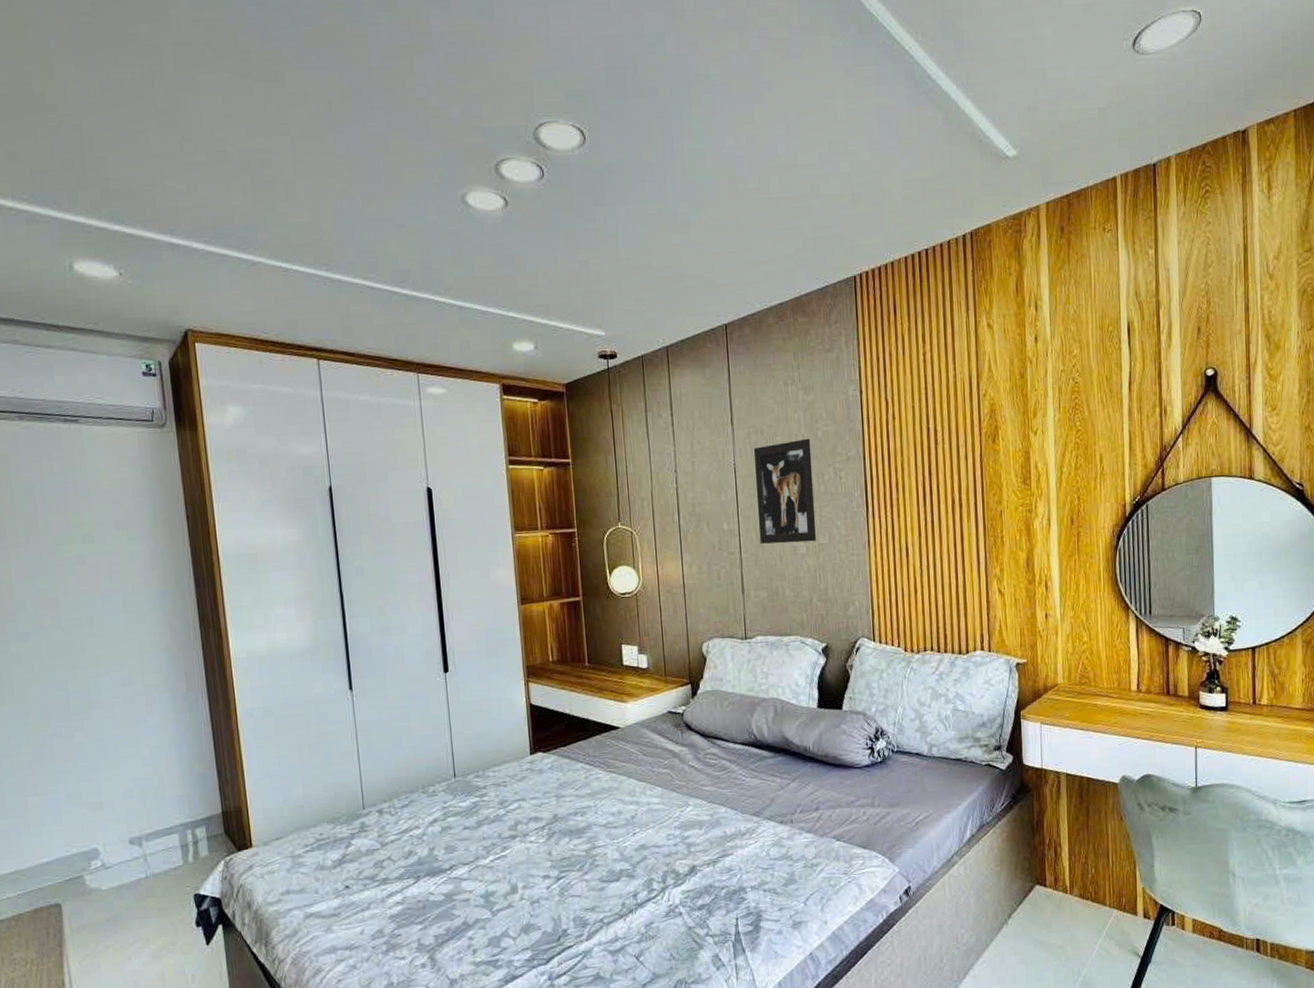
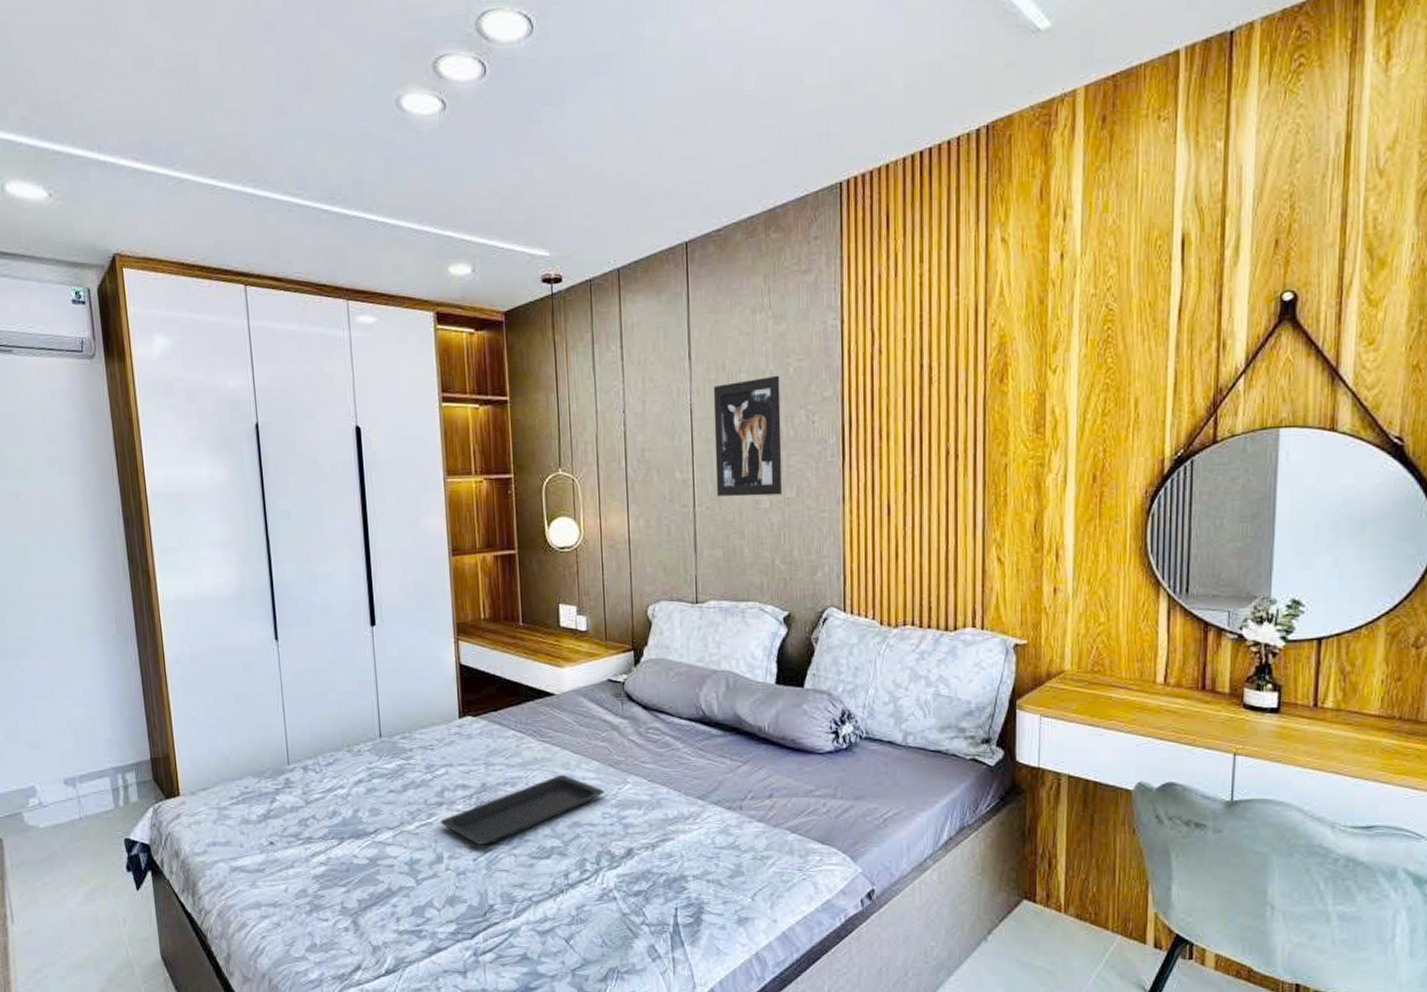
serving tray: none [514,801,668,873] -> present [440,774,605,845]

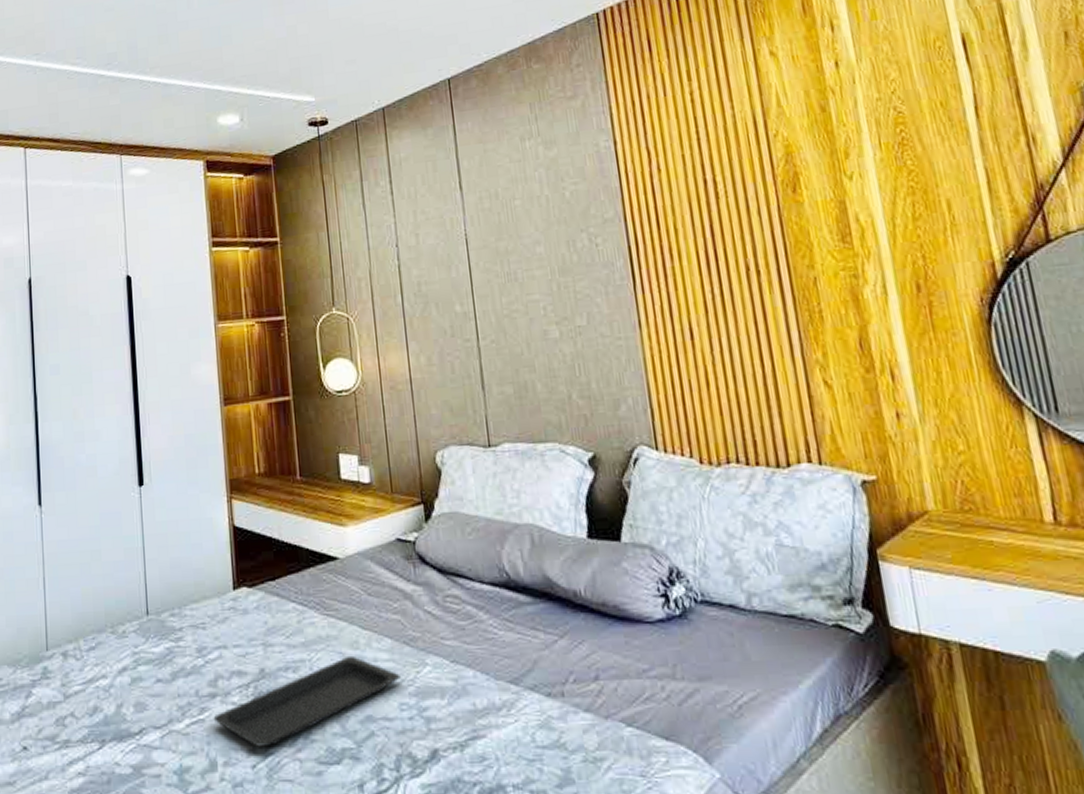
wall art: present [713,375,783,497] -> none [487,200,572,328]

